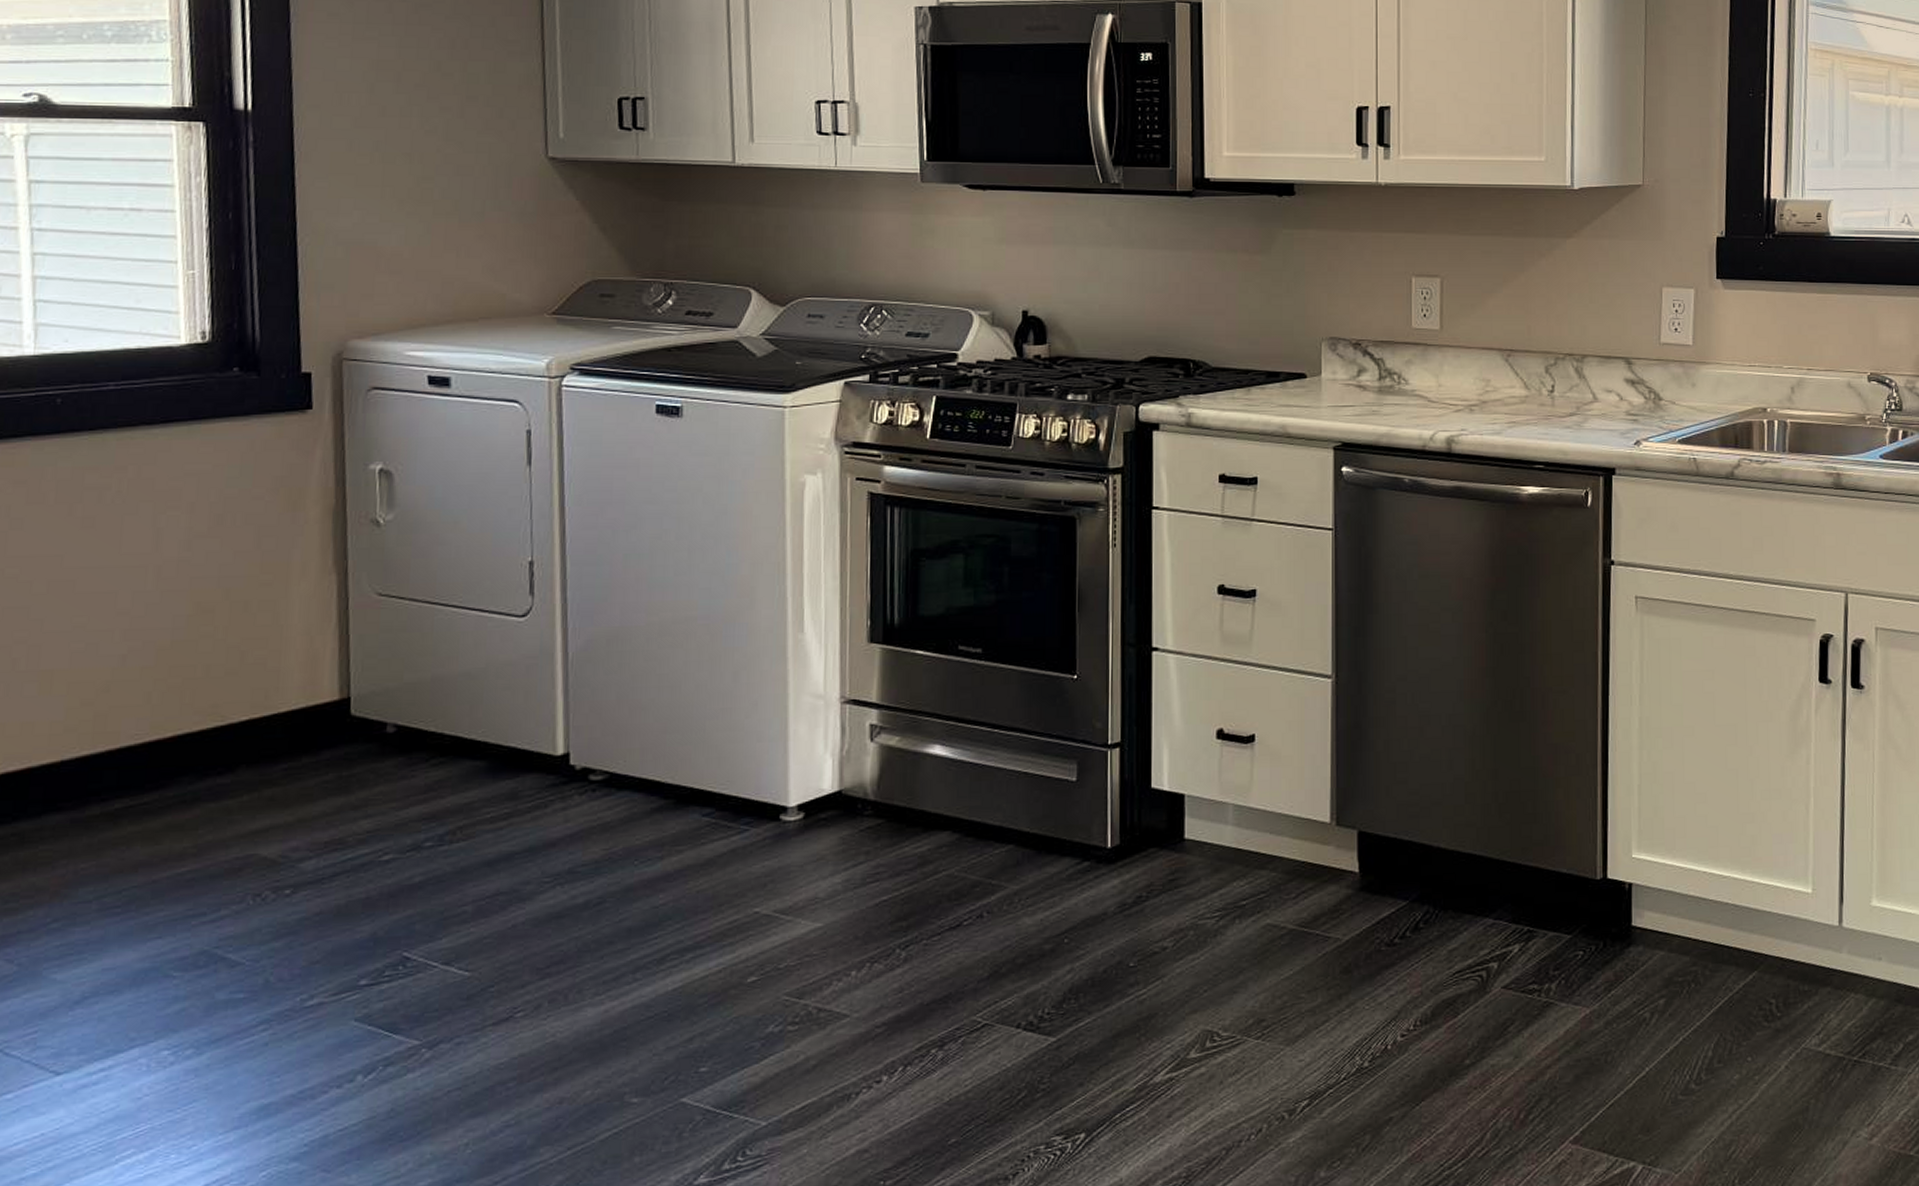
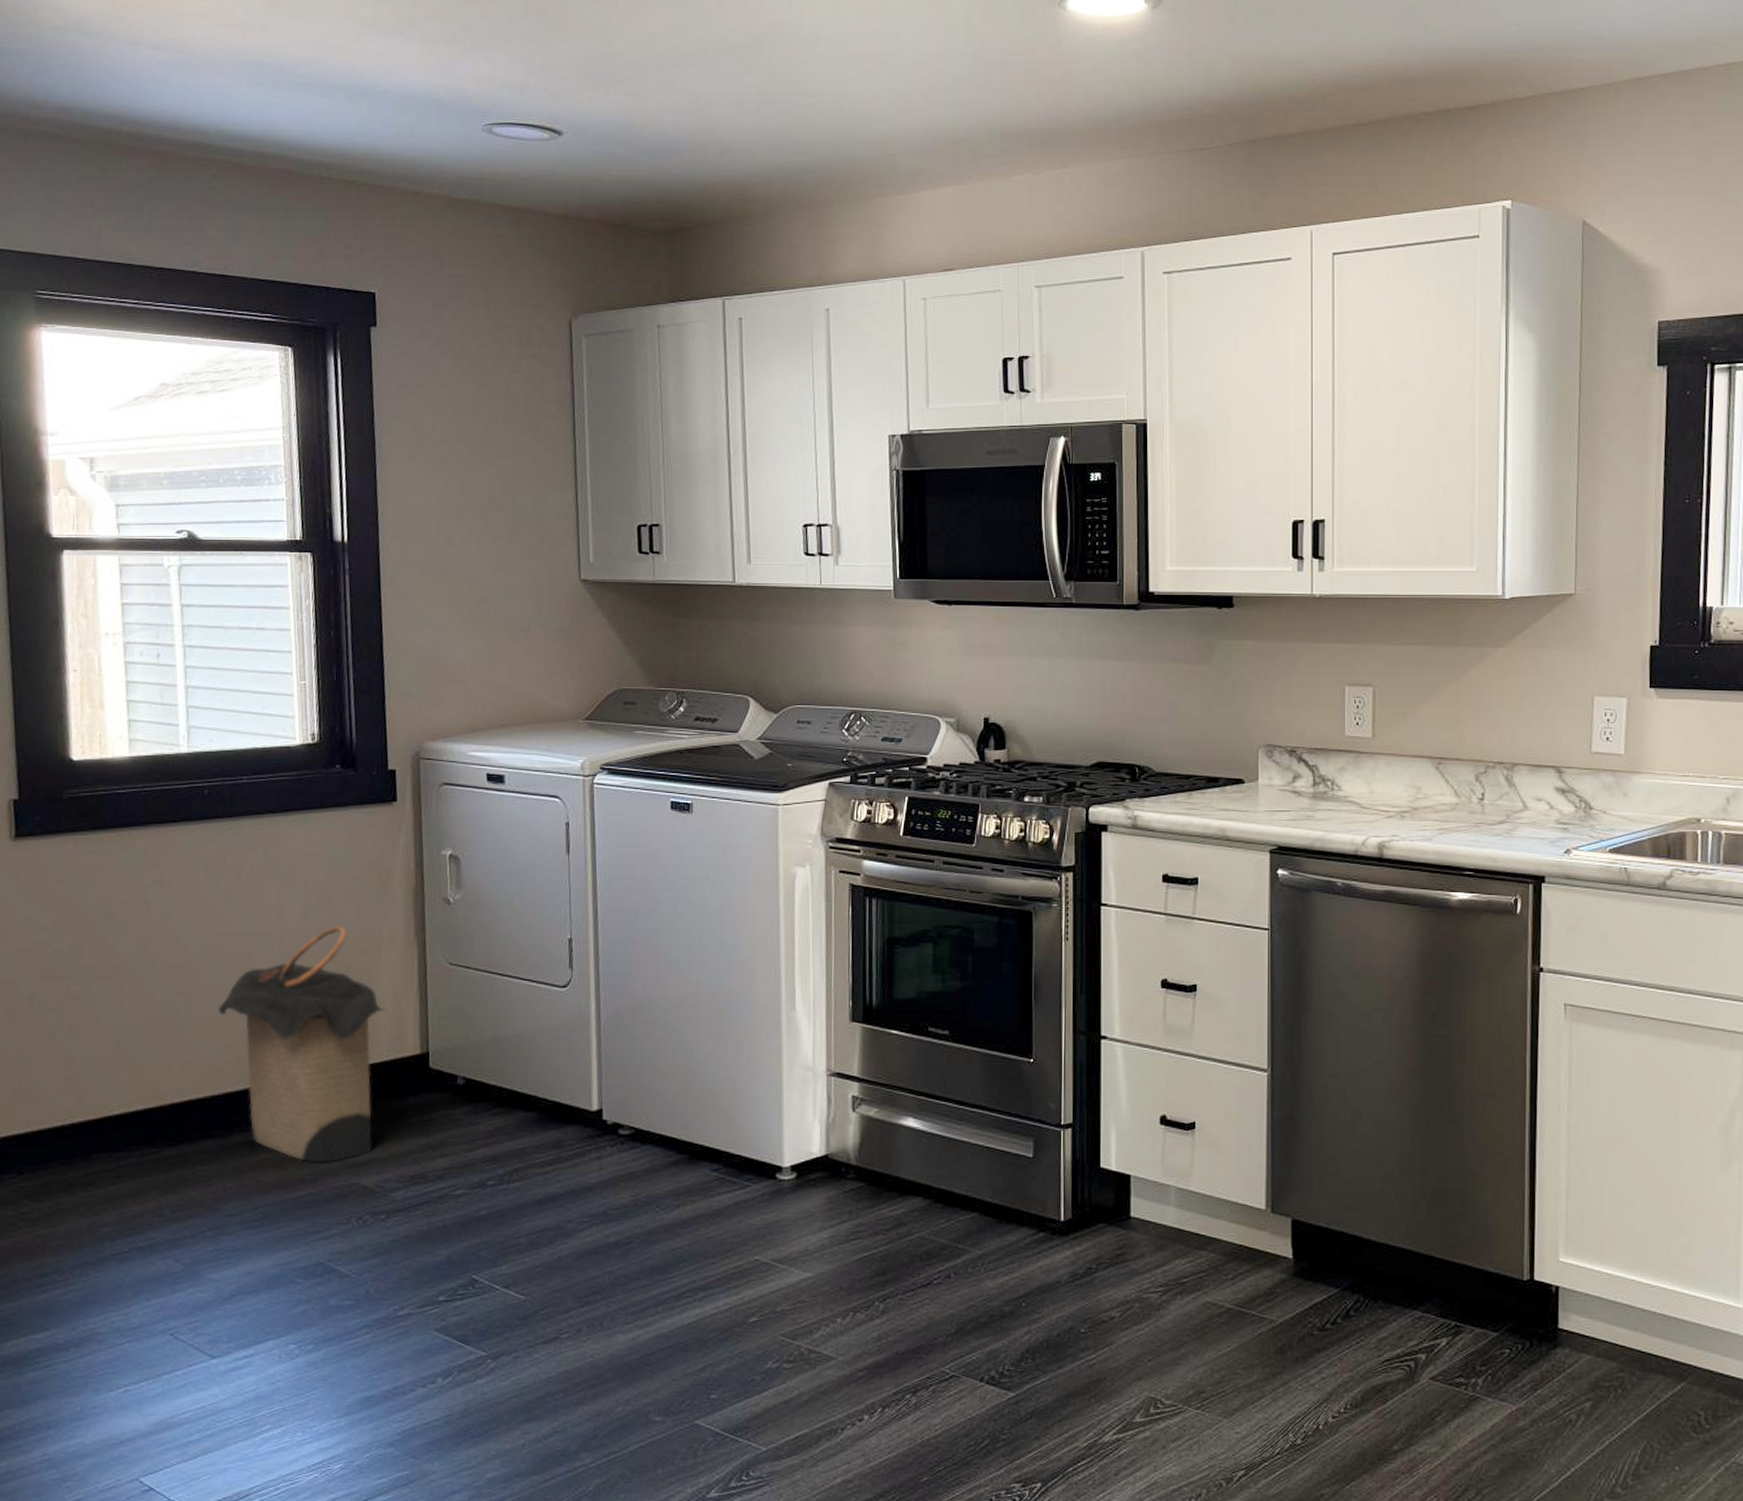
laundry hamper: none [71,554,296,834] -> present [218,925,386,1163]

